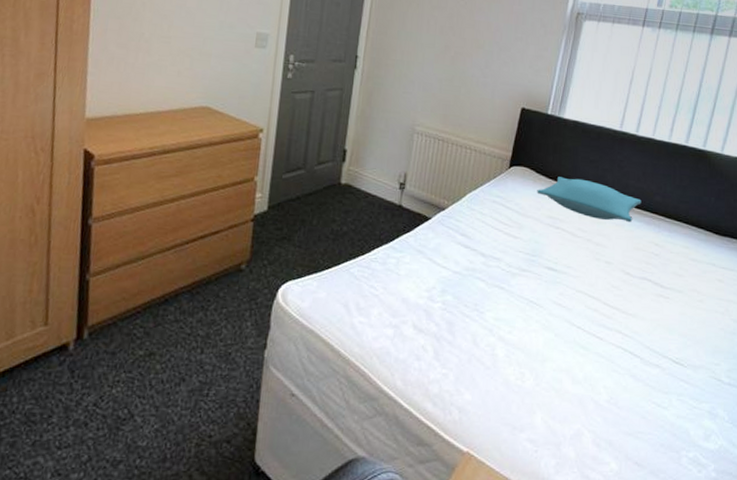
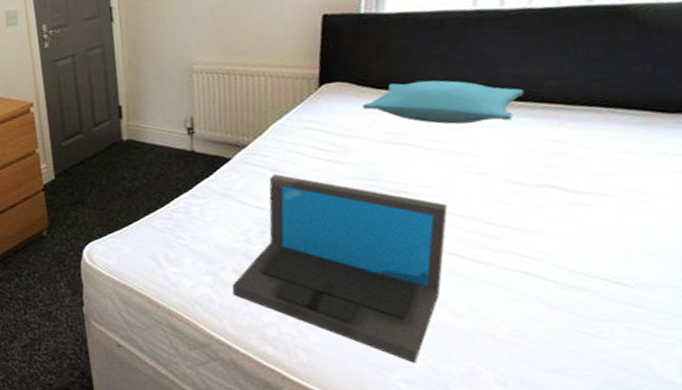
laptop: none [408,238,582,424] -> present [232,173,448,363]

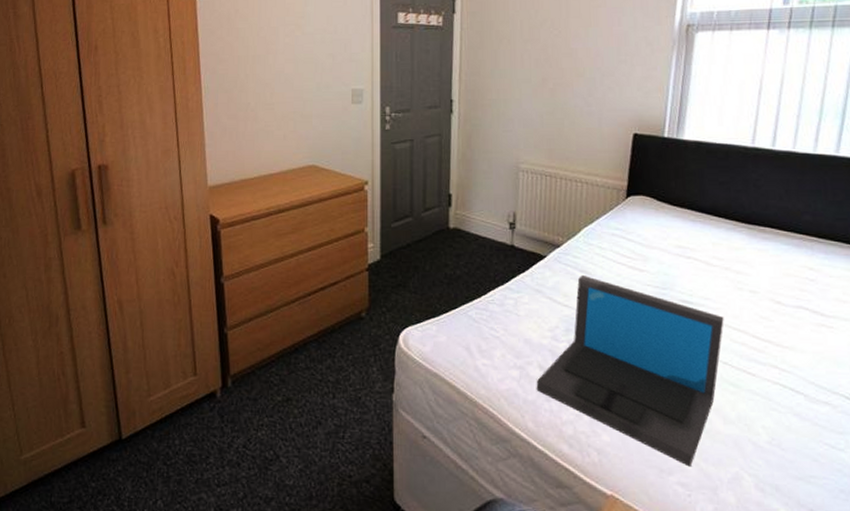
pillow: present [362,80,524,125] -> none [660,203,787,247]

